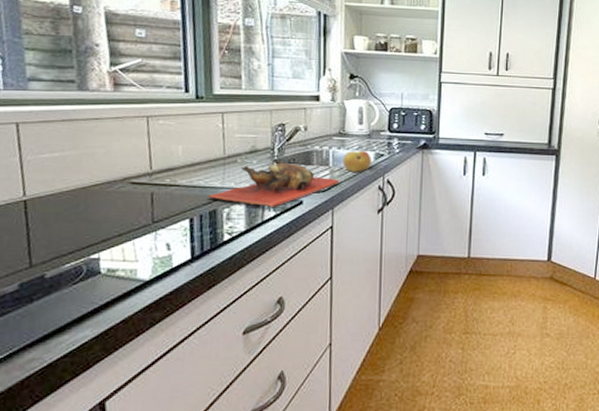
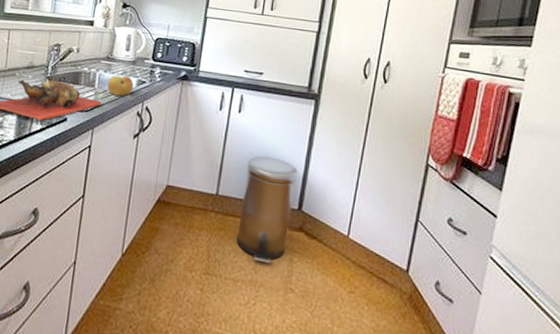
pedal bin: none [492,214,545,315] -> present [236,156,298,264]

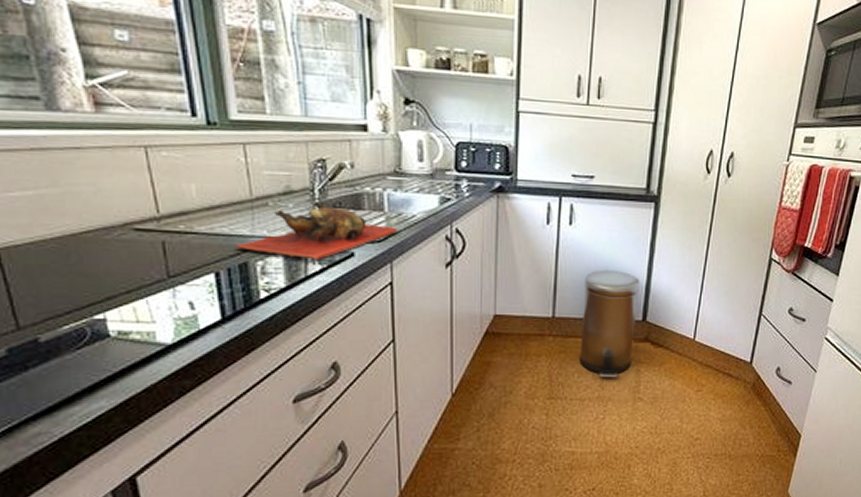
fruit: present [107,75,134,98] -> none [401,192,436,221]

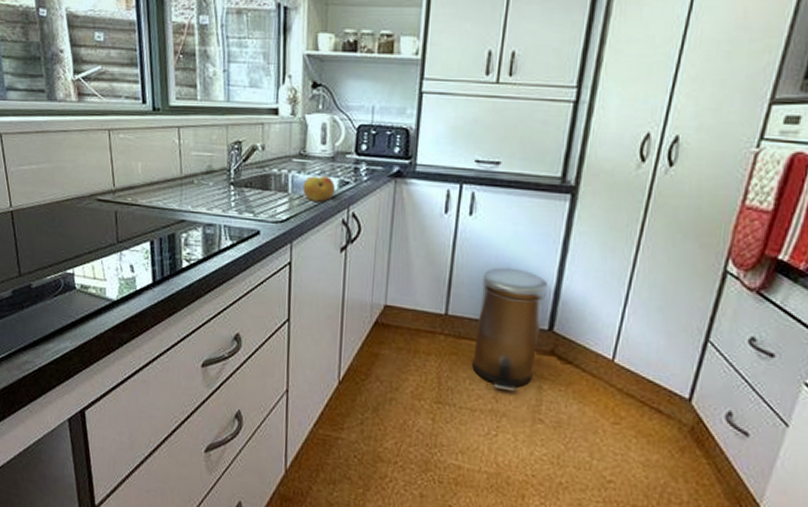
cutting board: present [234,203,397,261] -> none [165,182,299,237]
fruit: none [401,192,436,221] -> present [303,175,335,204]

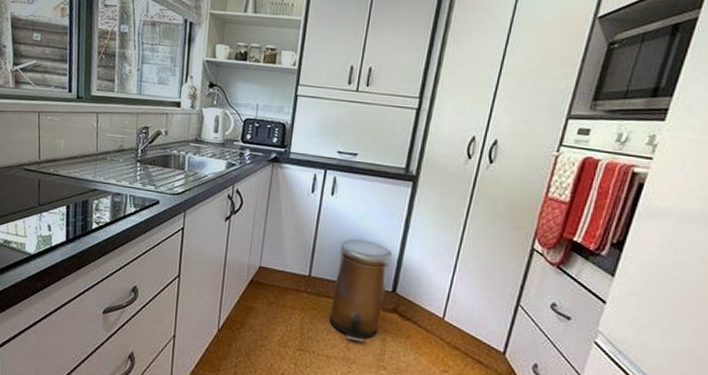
fruit: present [303,175,335,204] -> none [197,157,224,181]

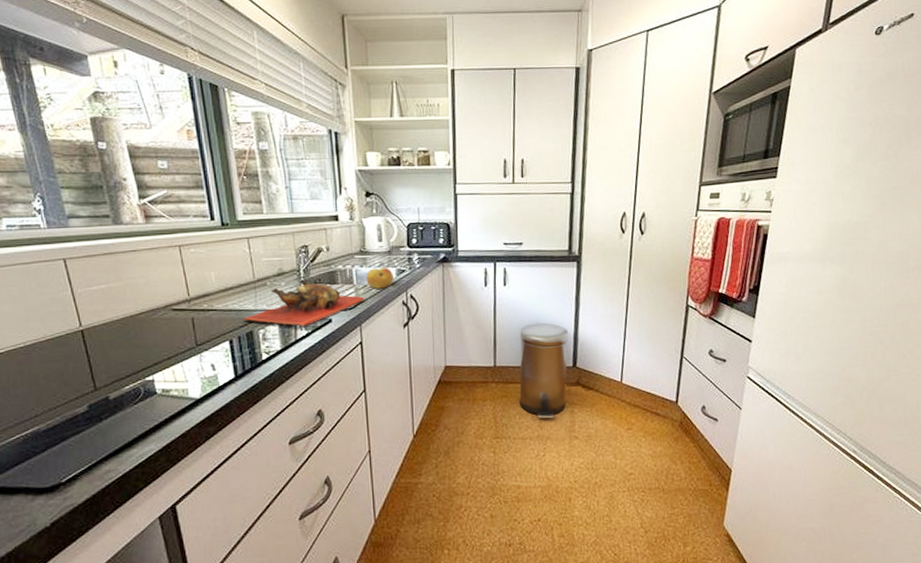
cutting board: none [81,160,193,205] -> present [242,280,364,328]
fruit: none [197,157,224,181] -> present [366,267,394,290]

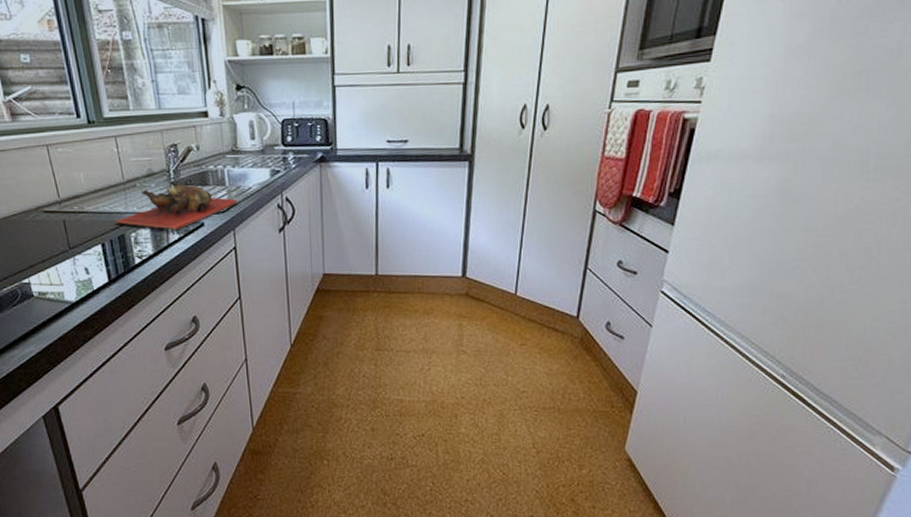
fruit: present [366,267,394,290] -> none [238,167,268,192]
pedal bin: present [519,322,569,419] -> none [403,228,458,332]

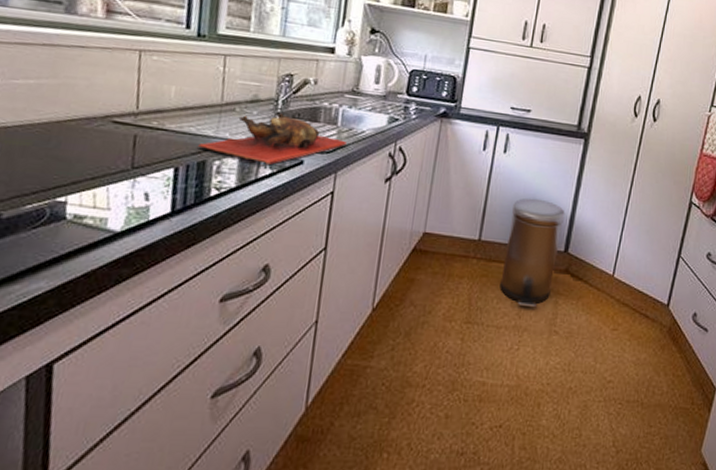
pedal bin: none [403,228,458,332] -> present [500,198,565,308]

